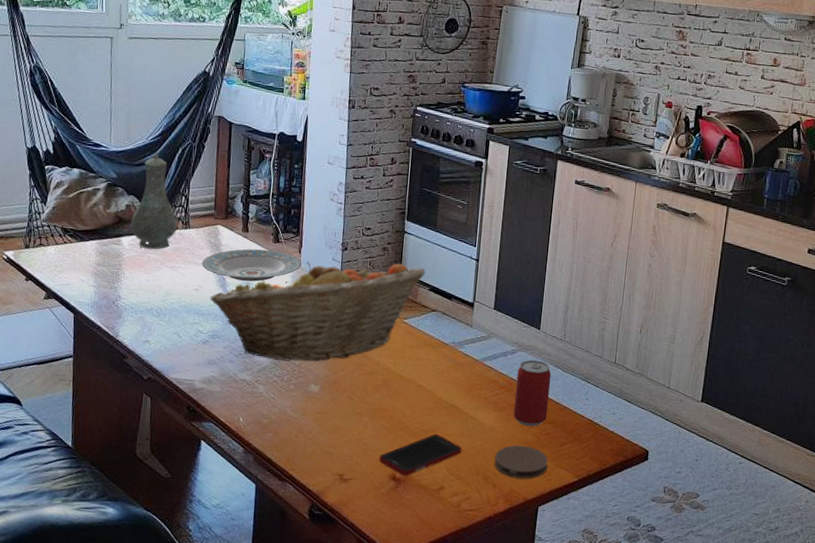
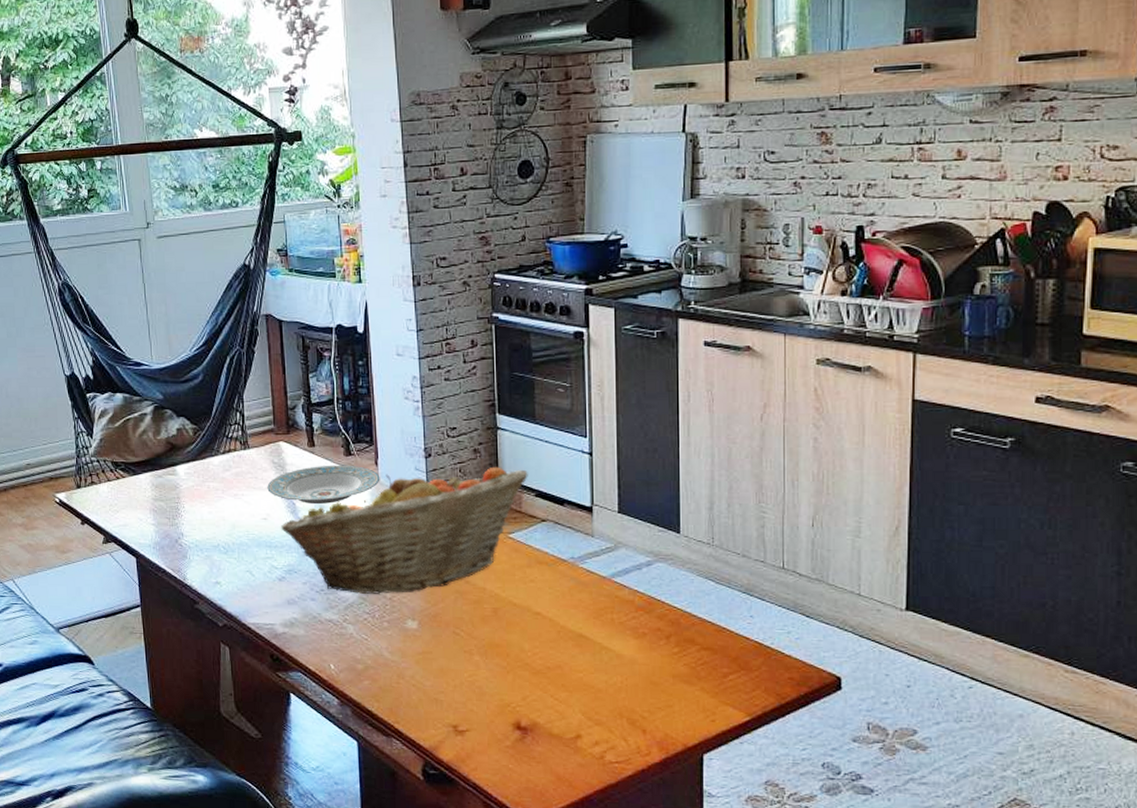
vase: present [130,154,178,250] -> none [184,366,236,477]
cell phone: present [379,434,462,476] -> none [498,671,598,723]
coaster: present [494,445,549,479] -> none [640,680,710,721]
beer can: present [513,359,552,427] -> none [657,571,702,655]

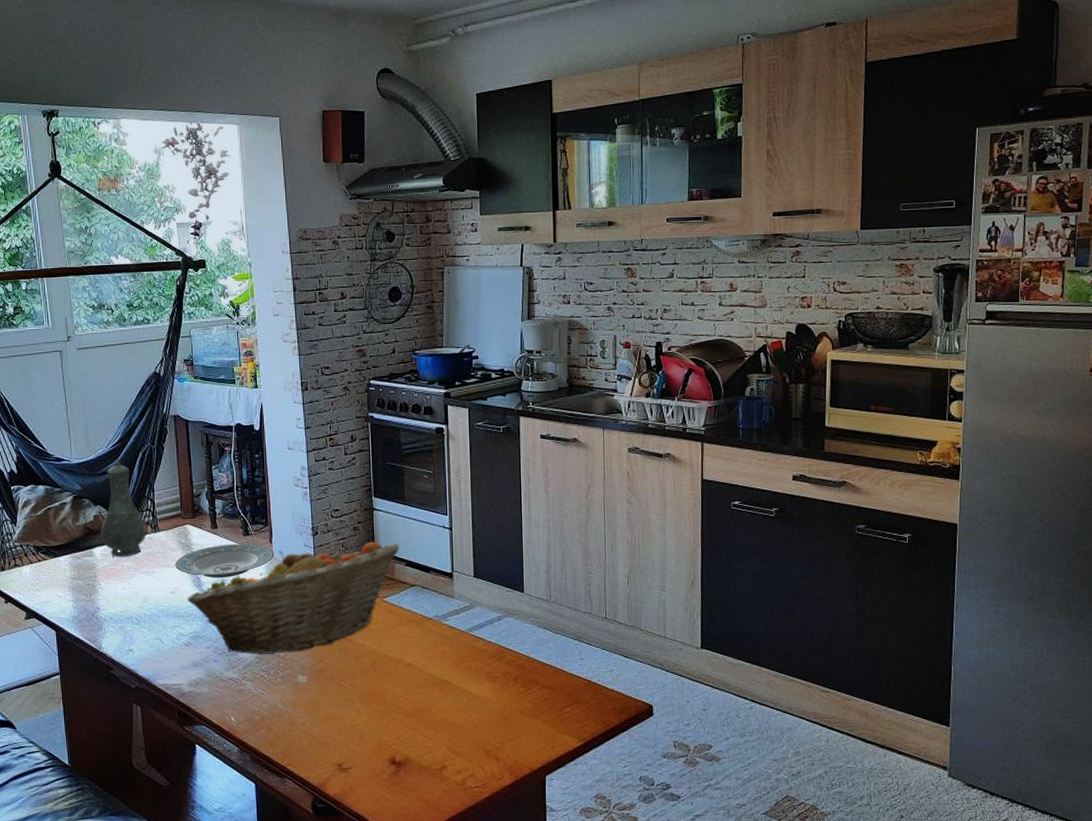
vase: none [184,366,236,477] -> present [100,461,147,557]

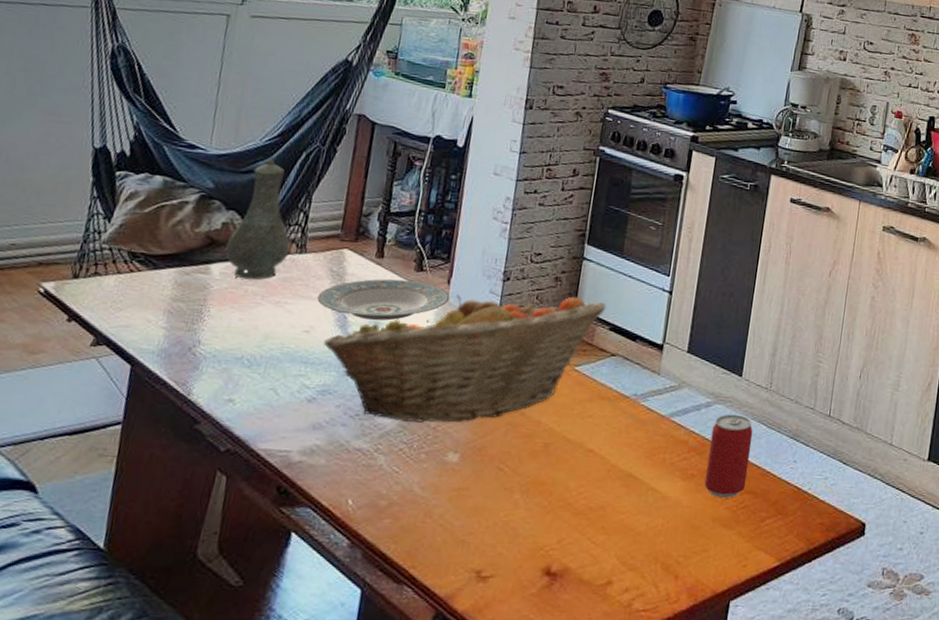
beer can: none [506,624,543,693] -> present [704,414,753,498]

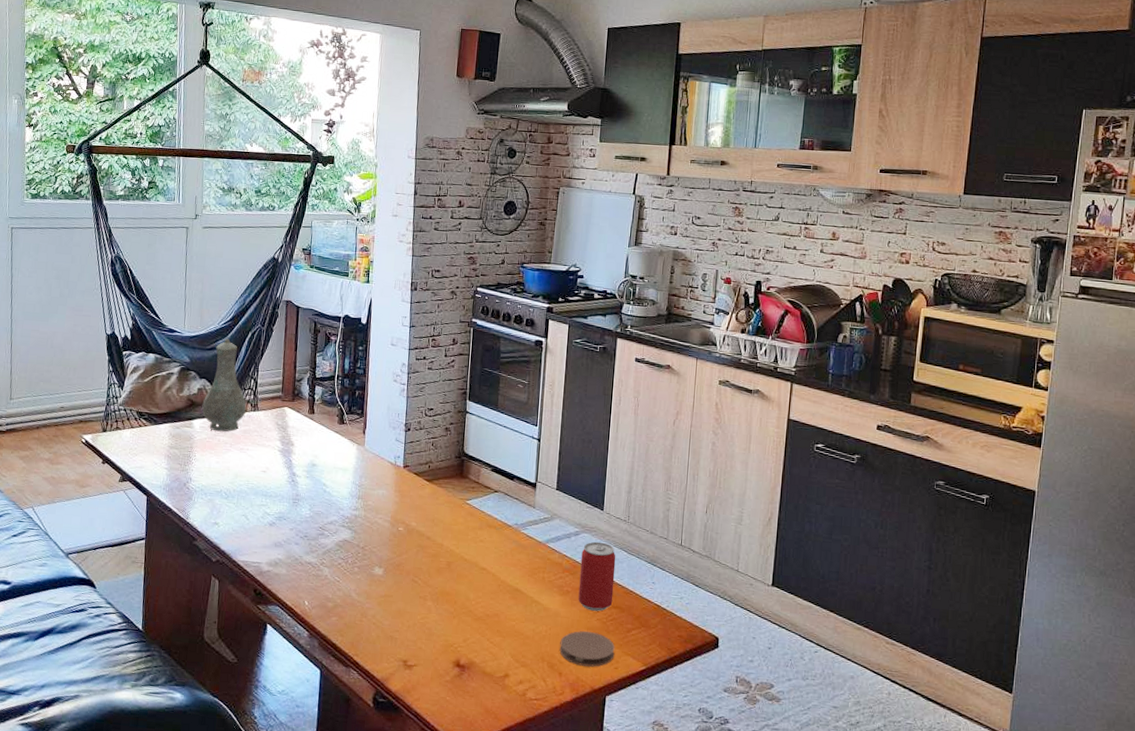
plate: present [317,279,450,321] -> none [269,430,366,463]
fruit basket: present [324,294,606,423] -> none [277,442,488,544]
coaster: none [677,523,745,566] -> present [559,631,615,667]

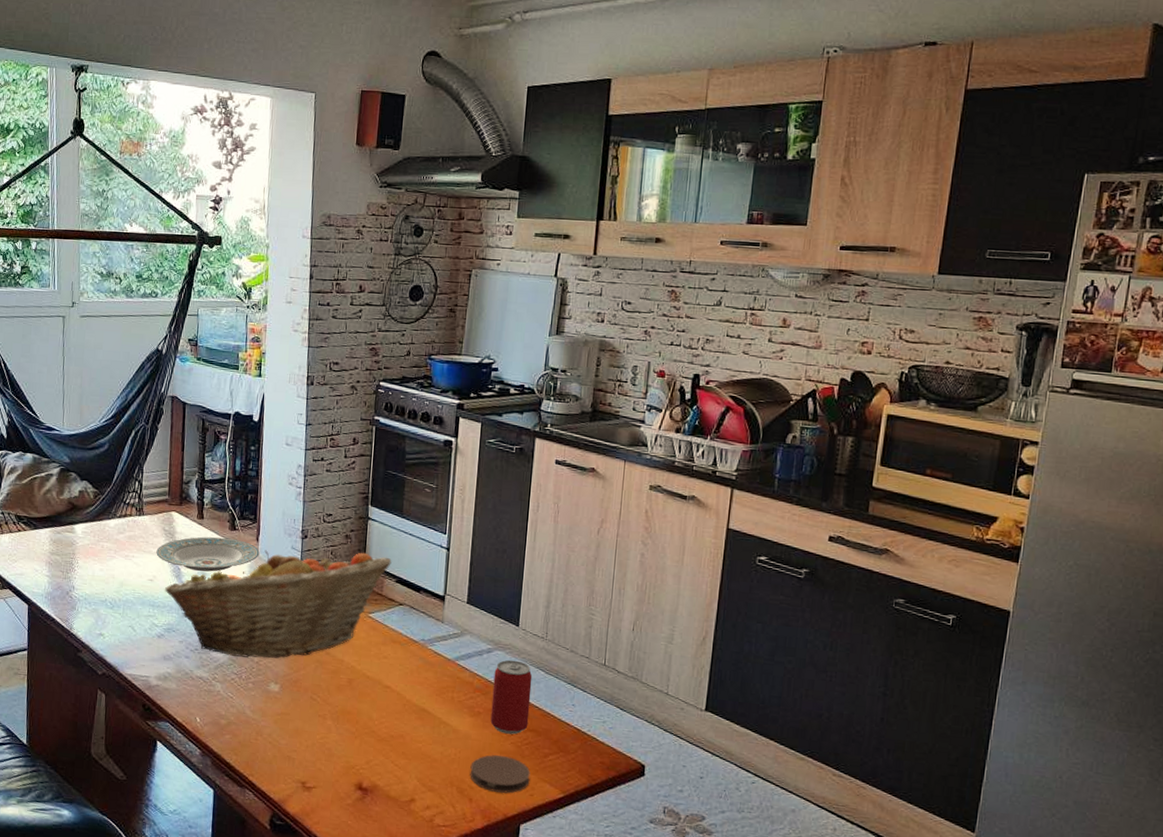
vase: present [202,338,247,432] -> none [84,437,132,538]
plate: none [269,430,366,463] -> present [156,536,260,572]
fruit basket: none [277,442,488,544] -> present [165,550,392,659]

